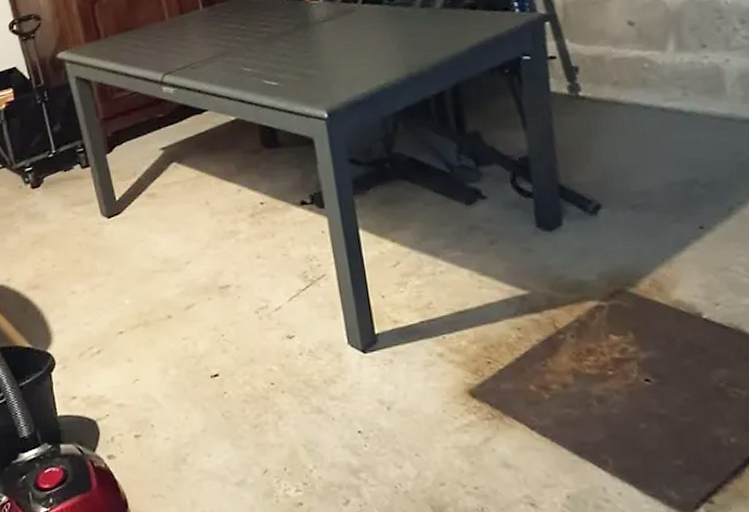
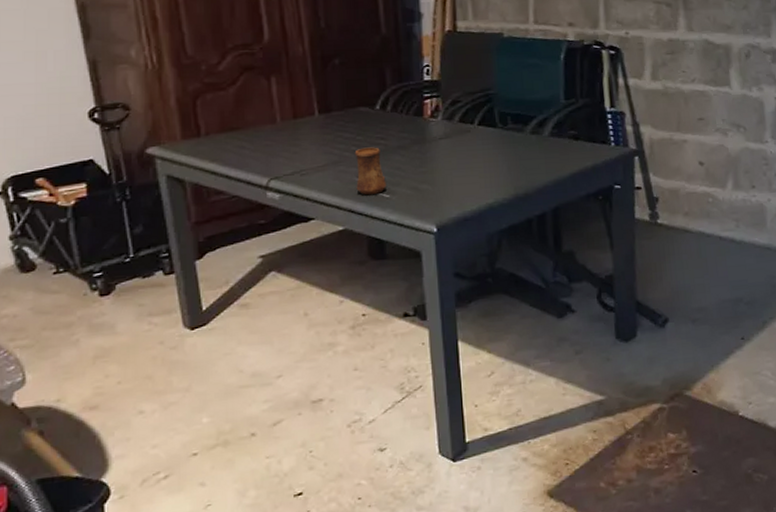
cup: none [240,35,273,84] -> present [354,147,386,195]

